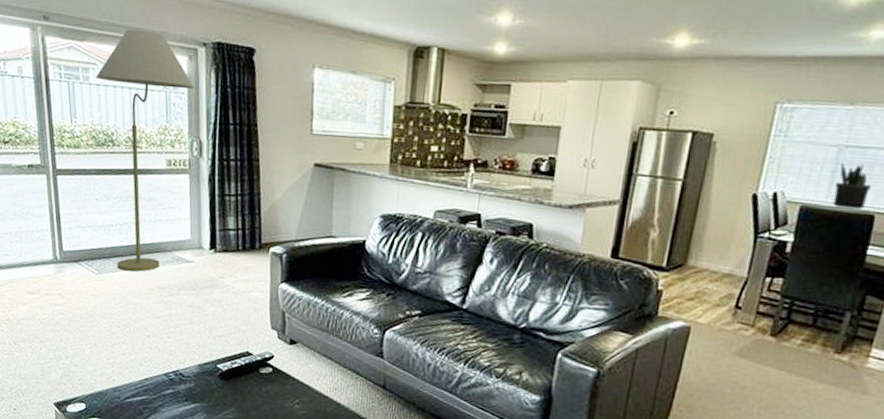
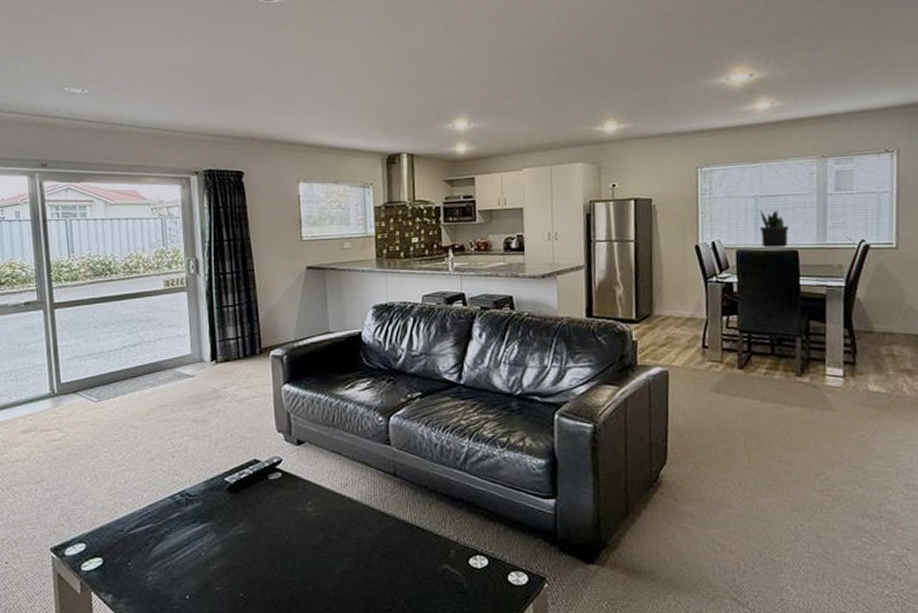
floor lamp: present [96,29,194,272] -> none [93,166,188,395]

